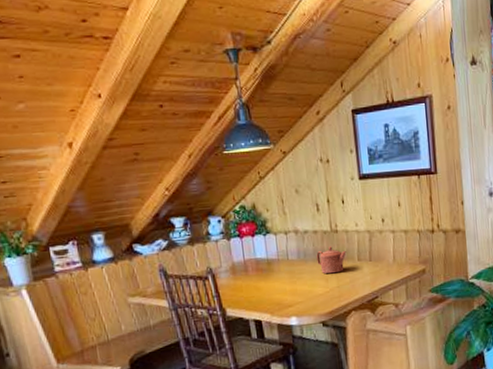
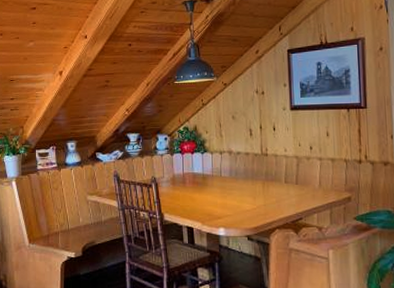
teapot: present [316,246,346,274] -> none [247,168,274,193]

